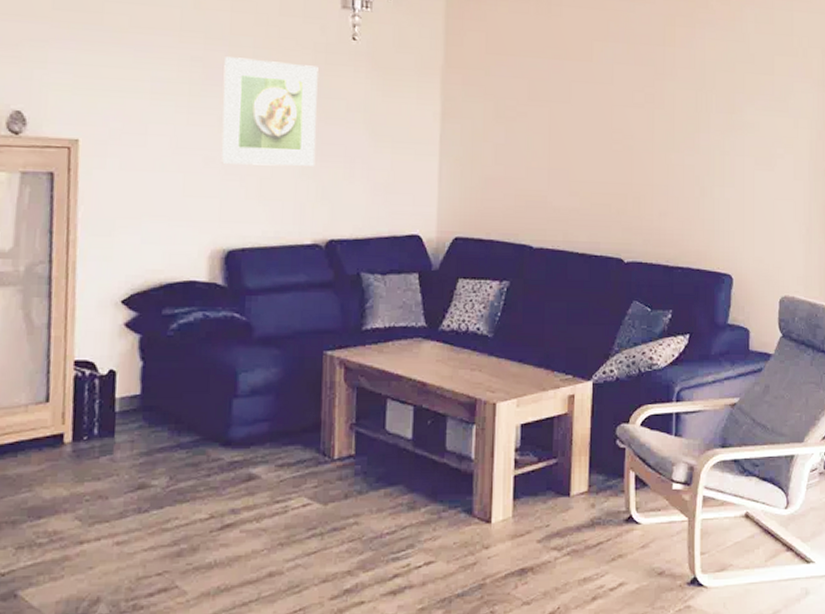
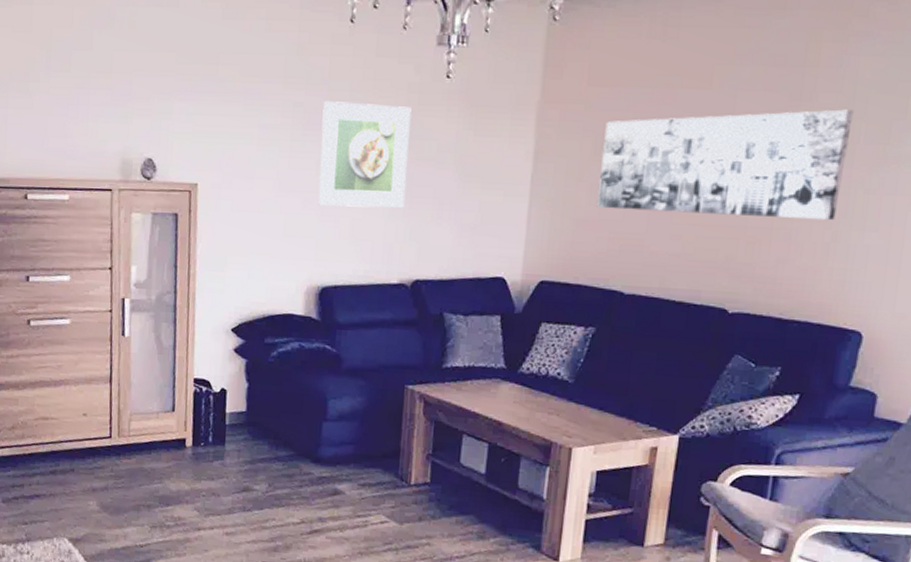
wall art: none [501,83,705,178] -> present [596,109,854,221]

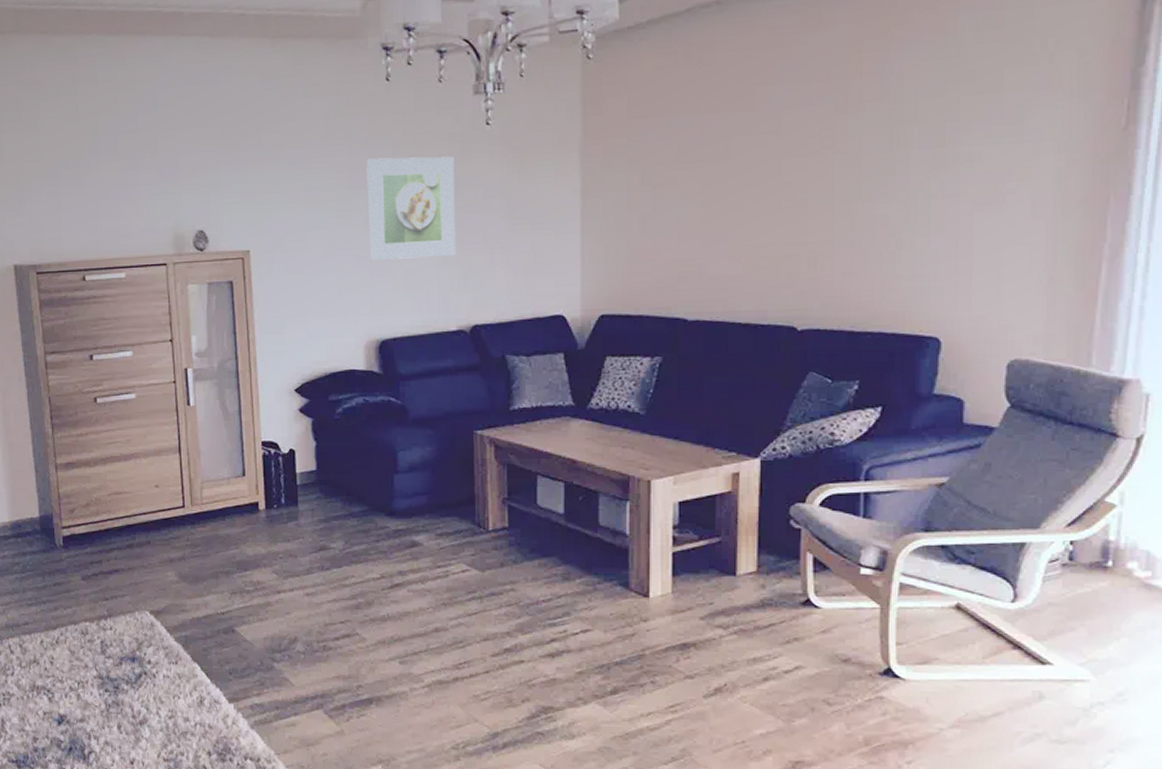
wall art: present [596,109,854,221] -> none [649,116,904,238]

